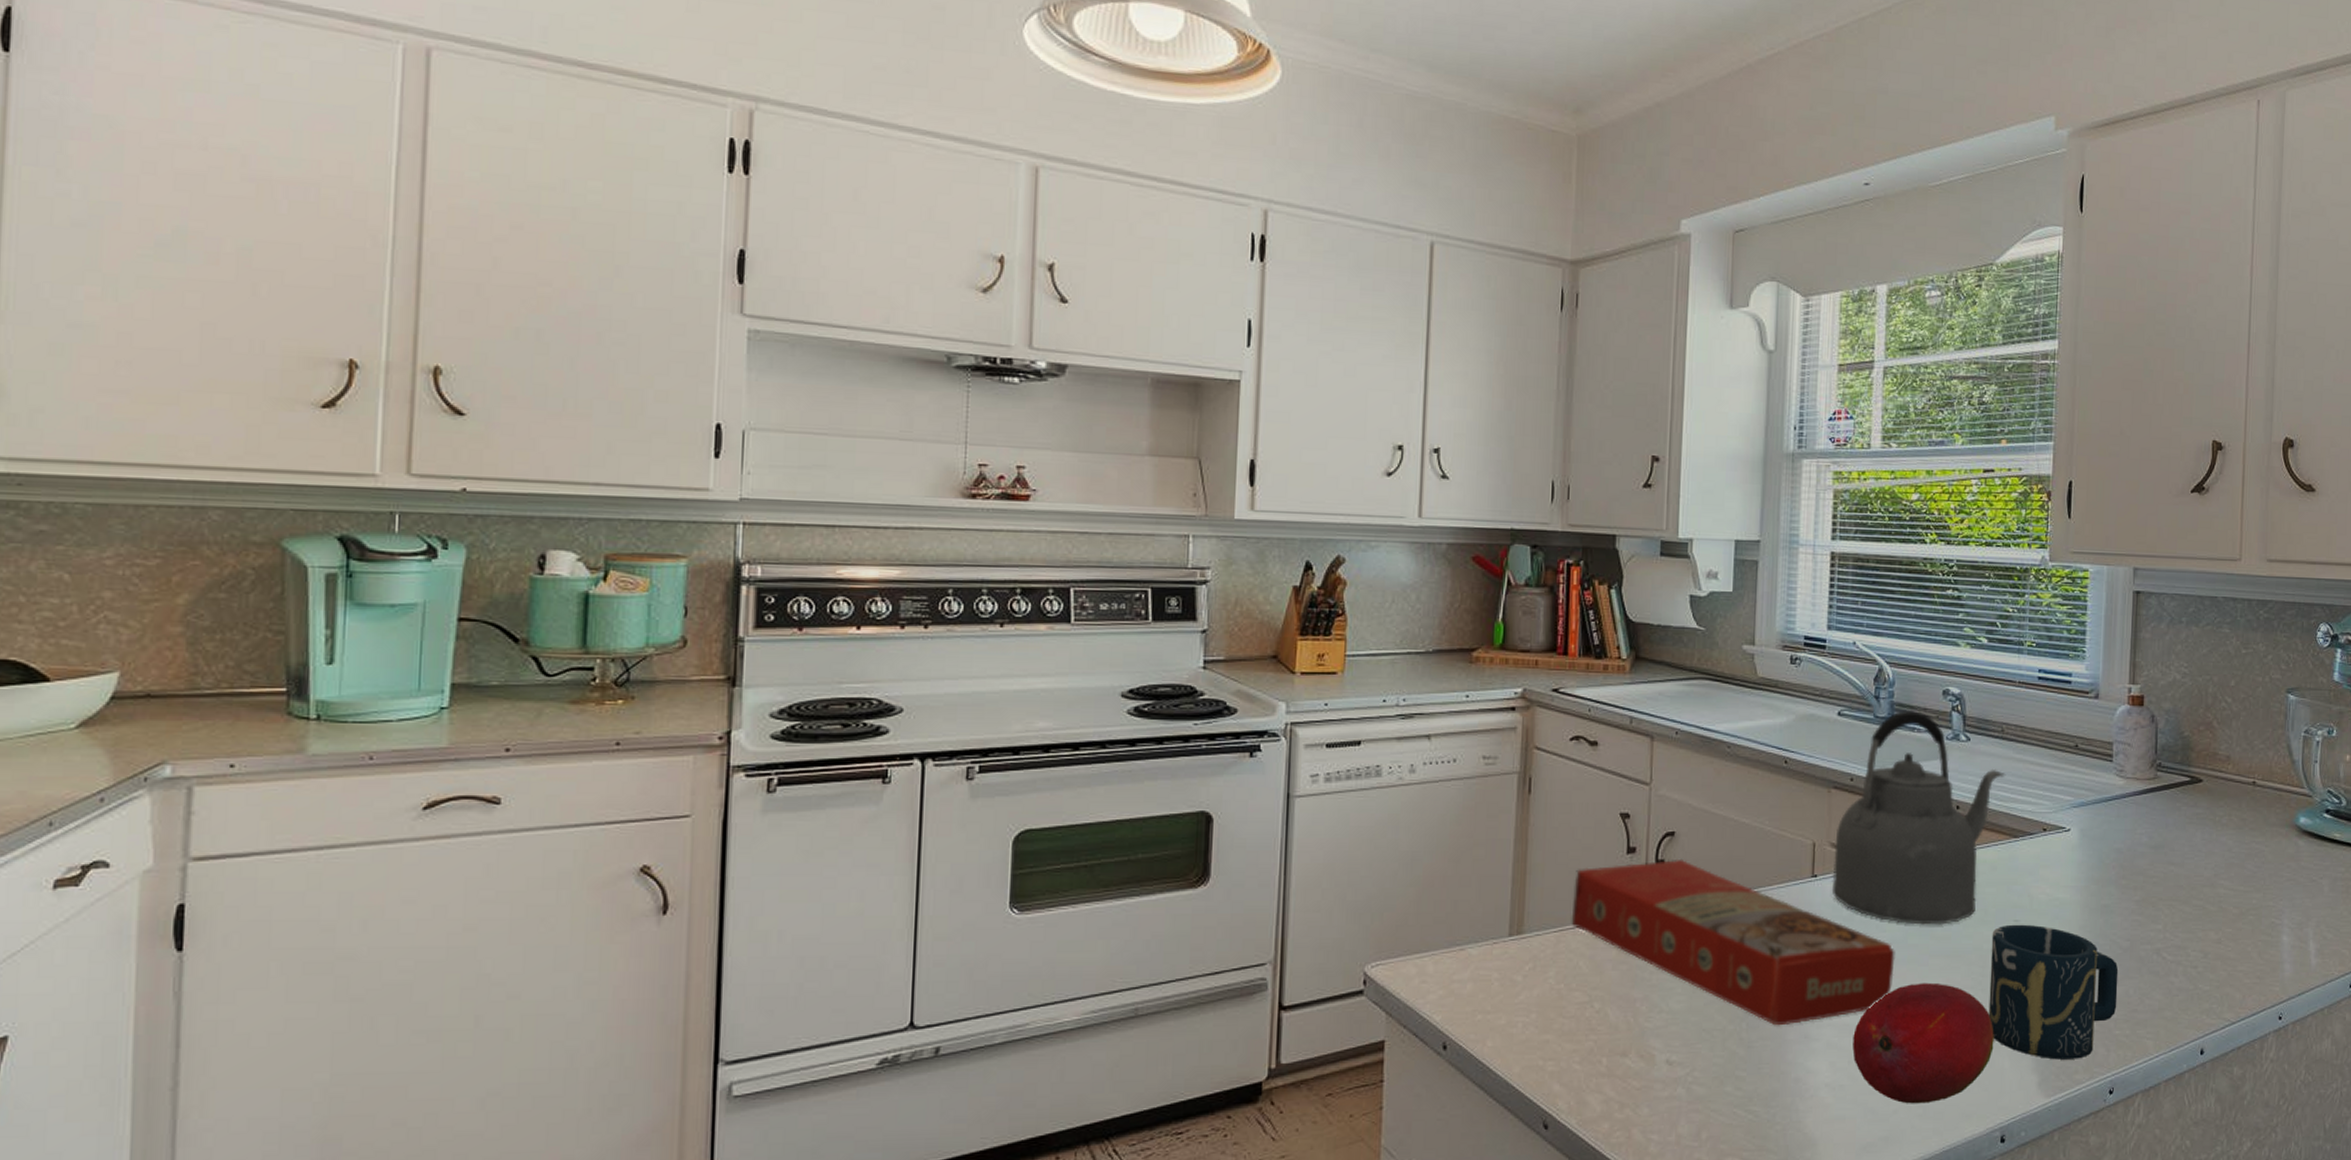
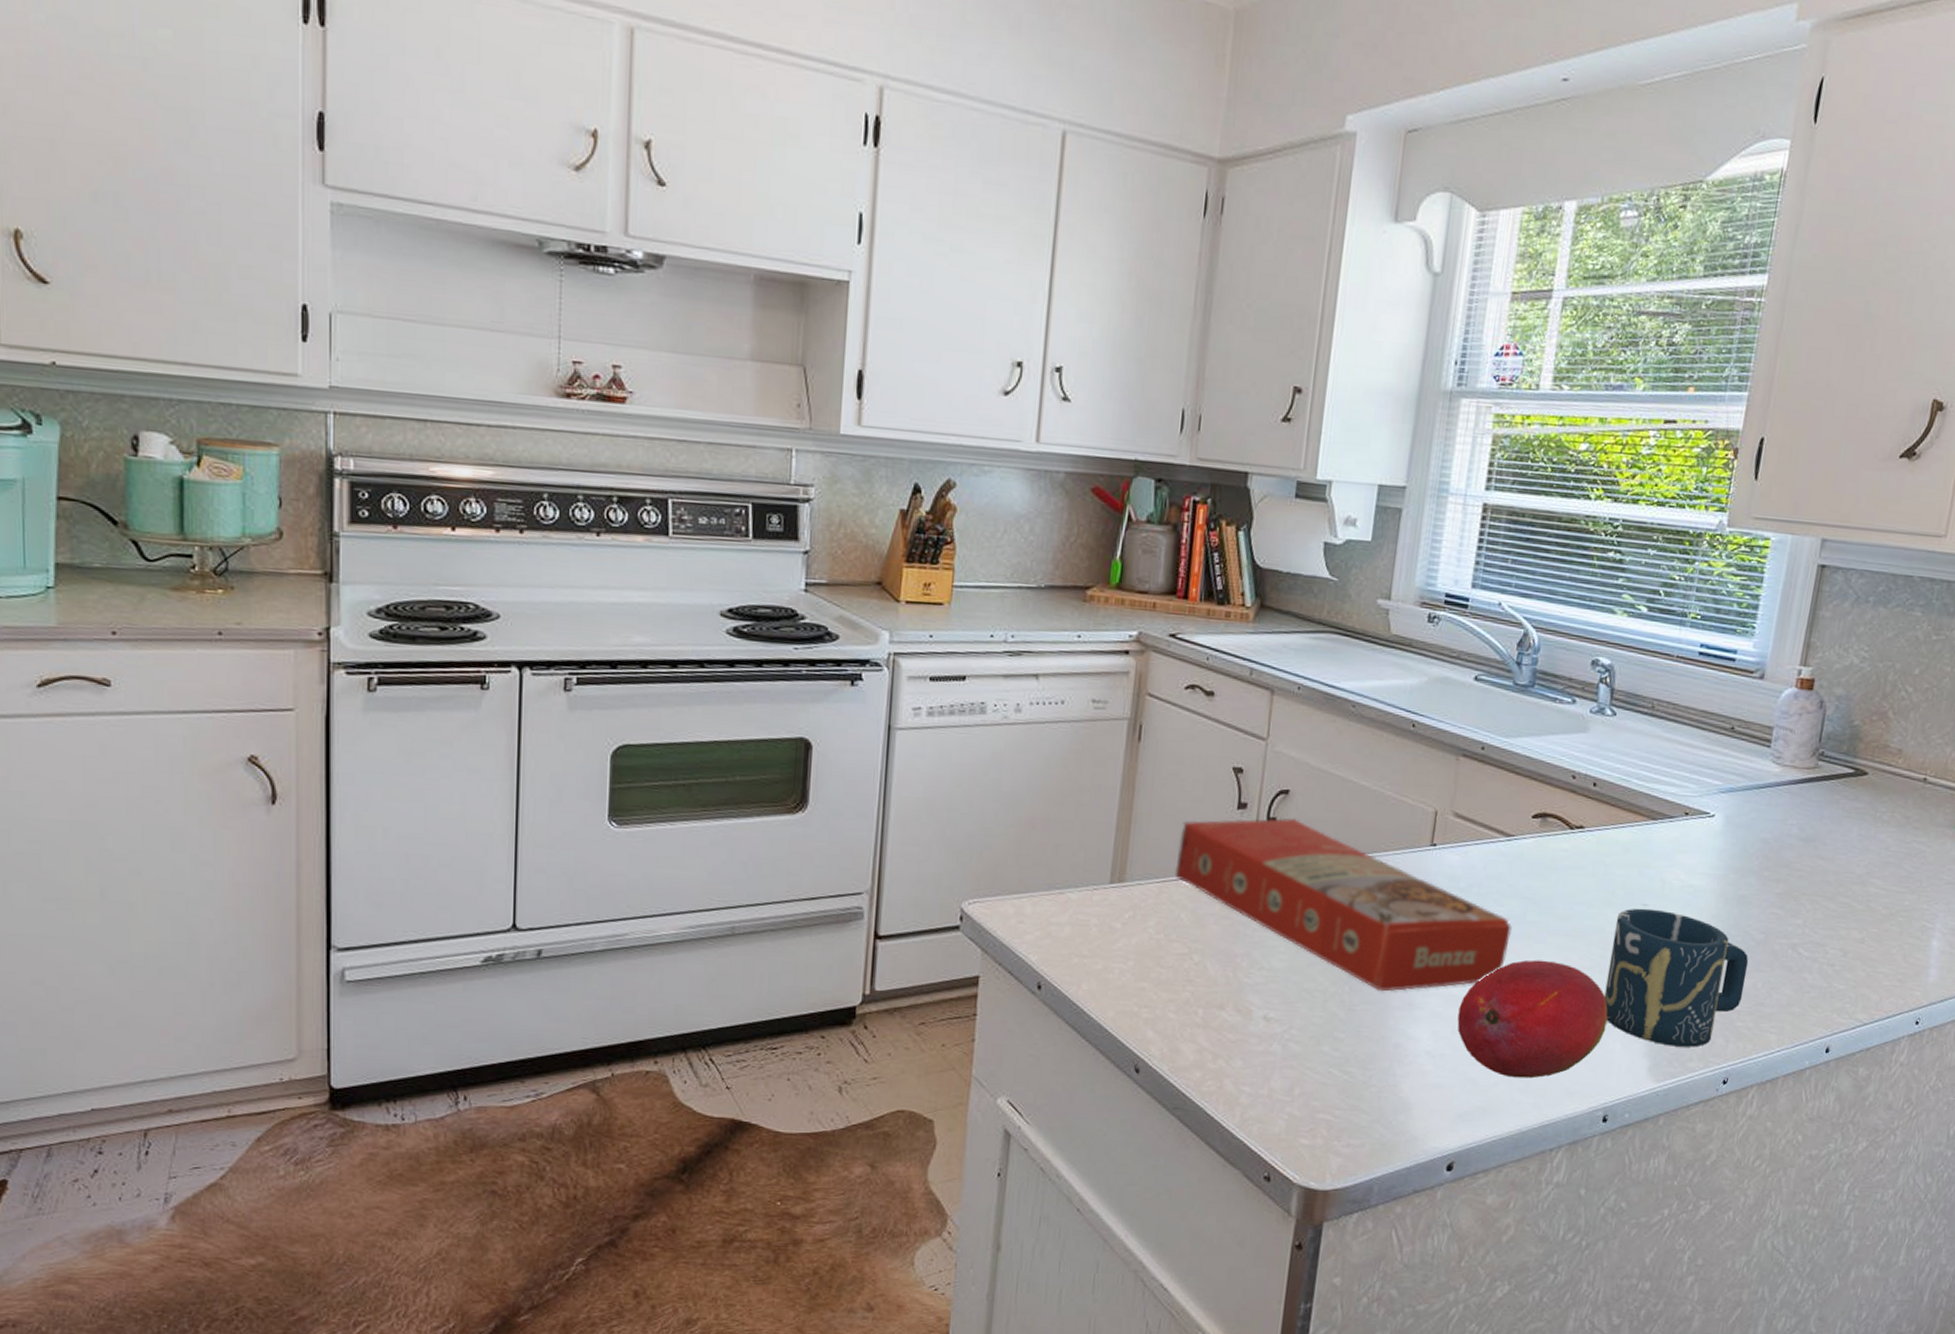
kettle: present [1832,709,2006,925] -> none [1451,678,1652,903]

